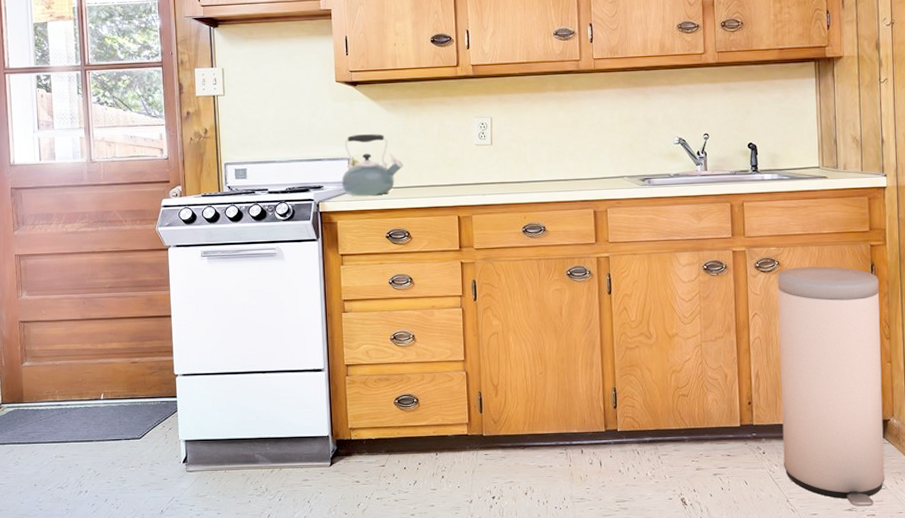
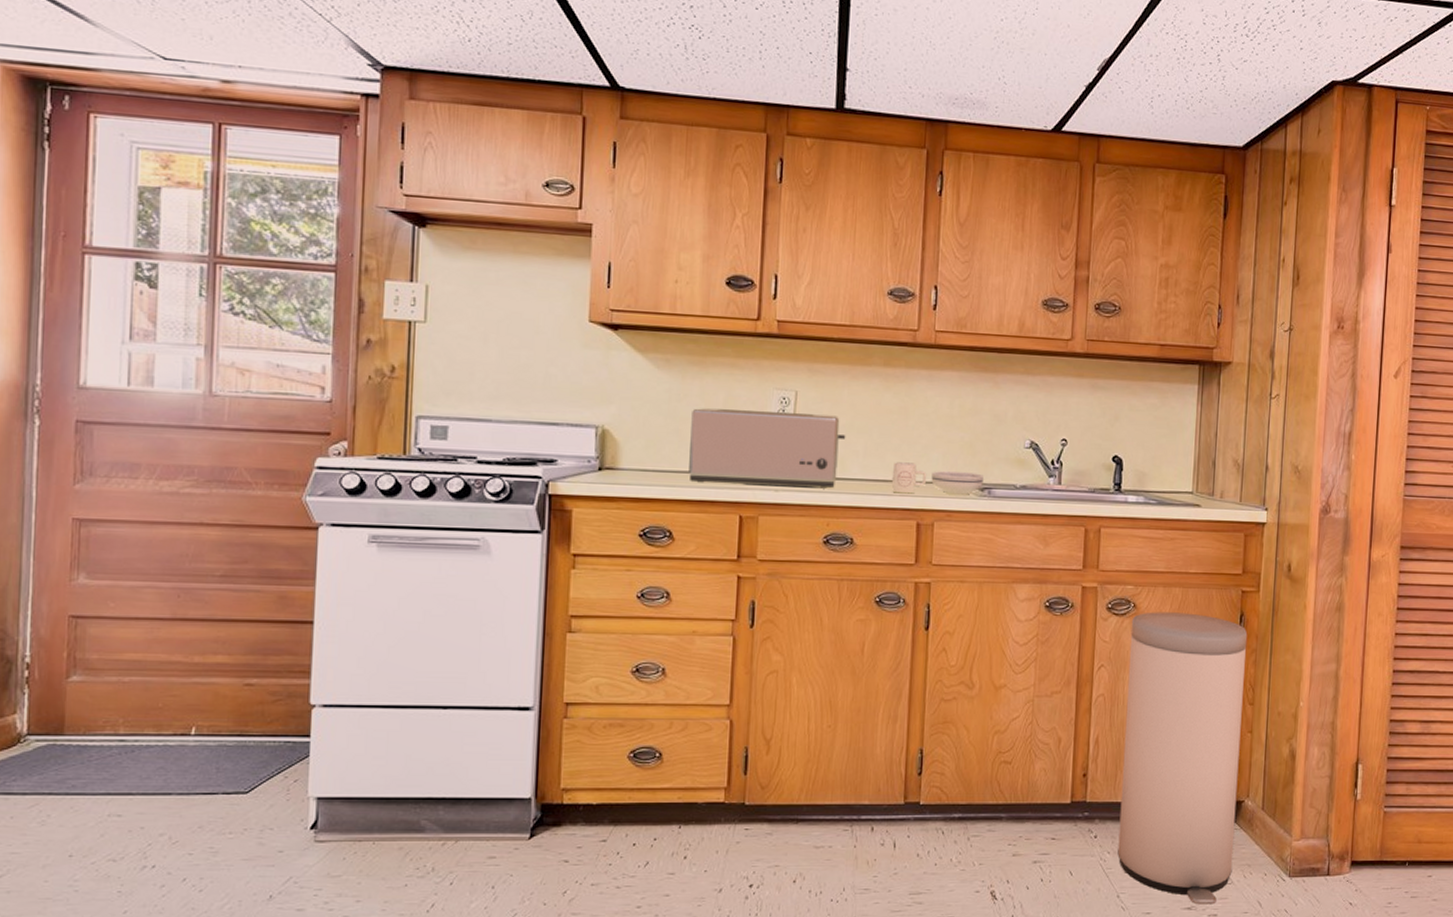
kettle: present [341,134,403,197] -> none [583,395,672,480]
toaster: none [415,132,532,194] -> present [689,407,846,489]
mug: none [570,164,599,189] -> present [891,462,927,494]
bowl: none [602,167,644,186] -> present [931,471,985,495]

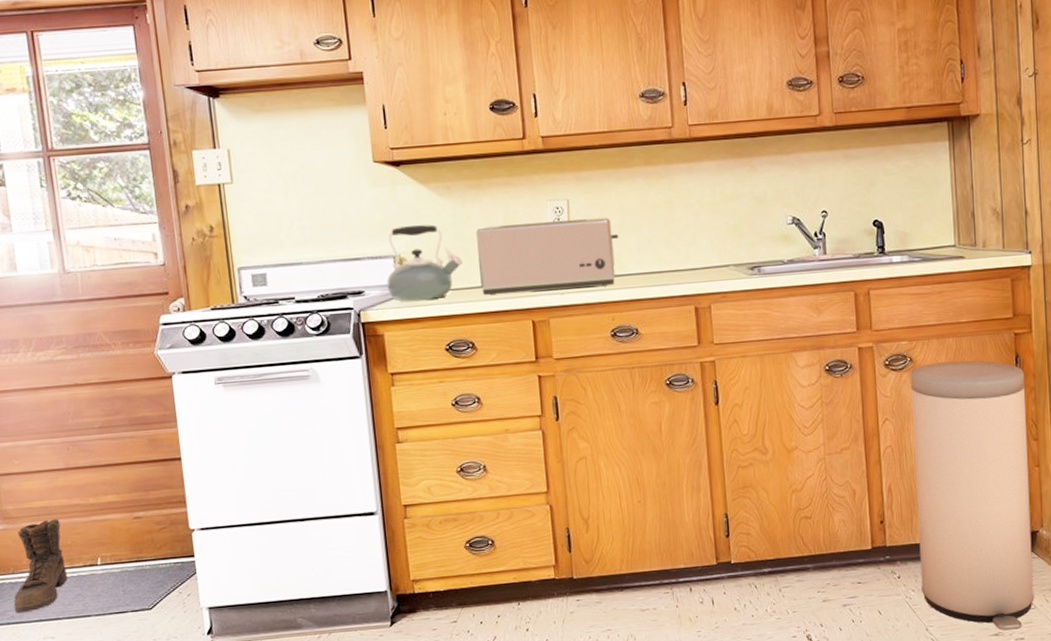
boot: none [77,676,153,783] -> present [13,519,67,614]
kettle: none [583,395,672,480] -> present [386,224,463,303]
mug: present [891,462,927,494] -> none [665,252,699,282]
bowl: present [931,471,985,495] -> none [703,254,753,277]

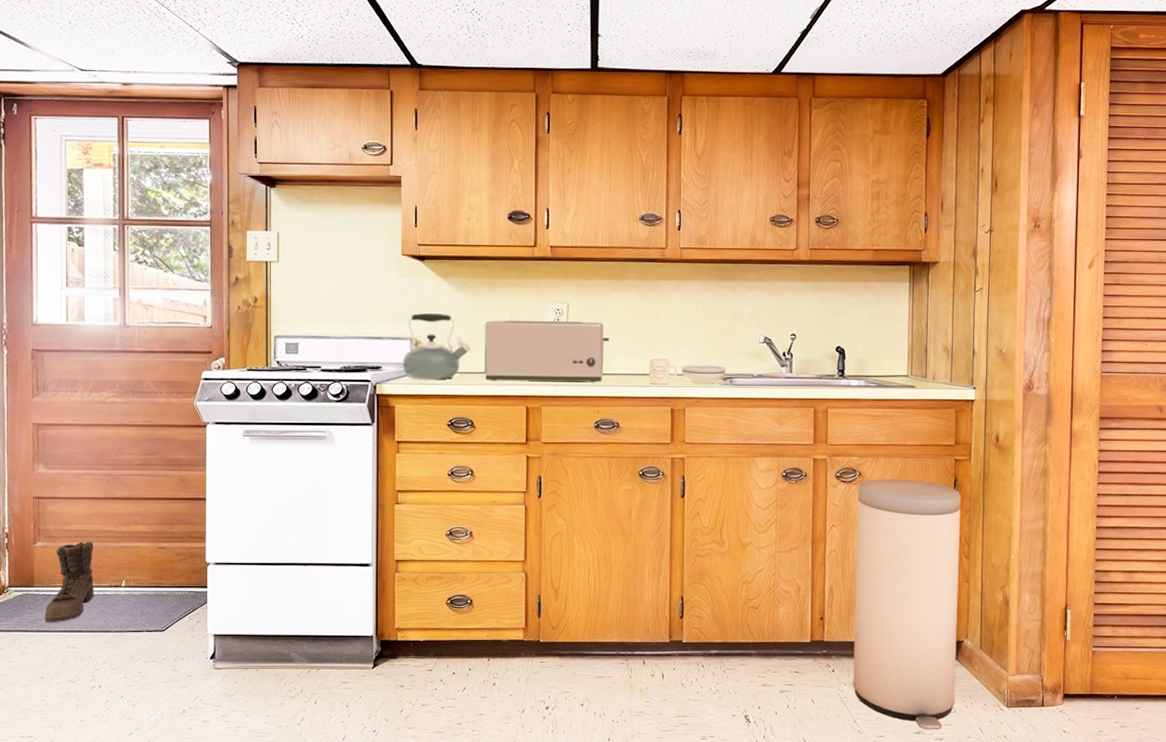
mug: none [665,252,699,282] -> present [648,358,678,385]
bowl: none [703,254,753,277] -> present [682,365,727,384]

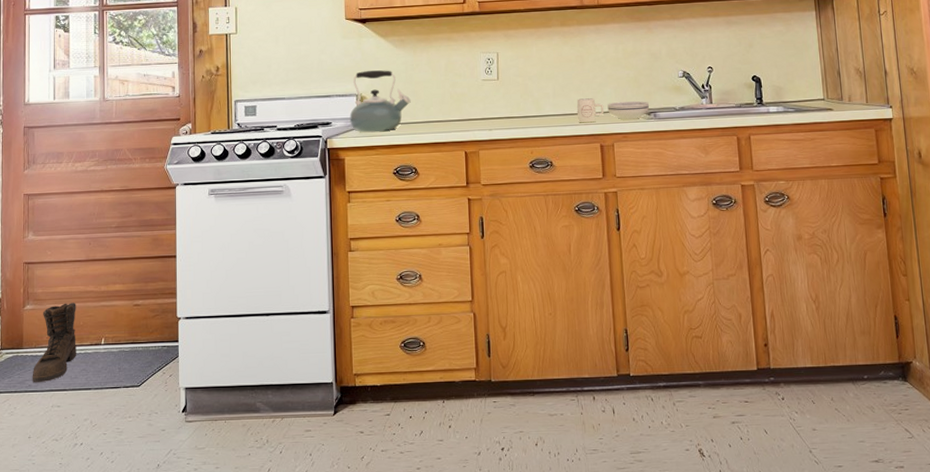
toaster: present [485,319,610,383] -> none [423,67,538,130]
pedal bin: present [853,479,962,730] -> none [787,200,911,458]

